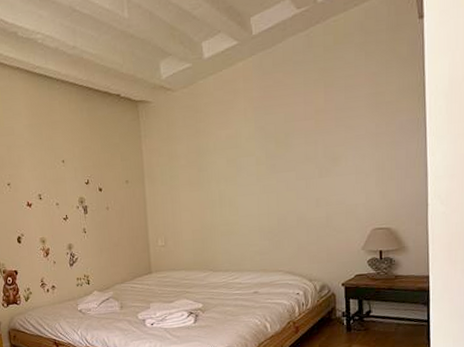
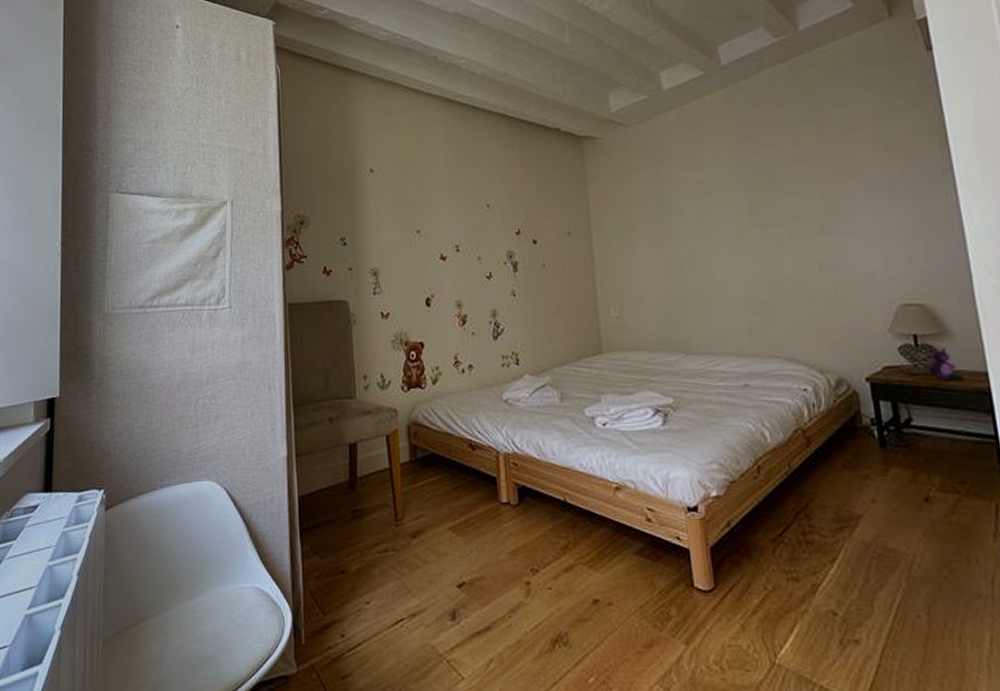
stuffed animal: none [385,259,412,284] -> present [925,348,965,382]

